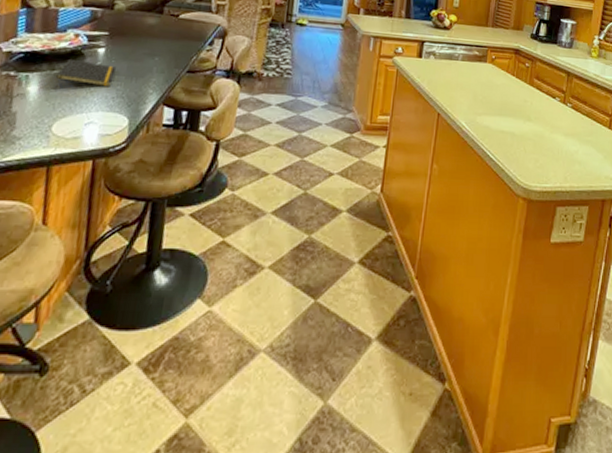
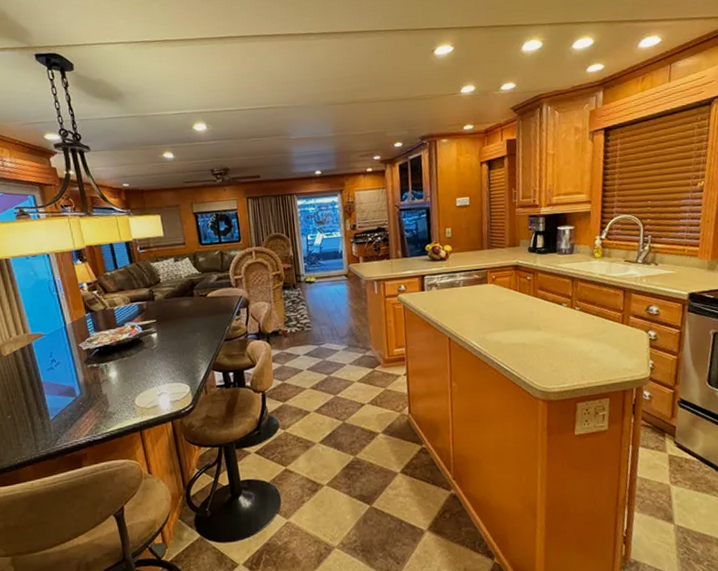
notepad: present [56,58,117,88] -> none [127,346,170,371]

